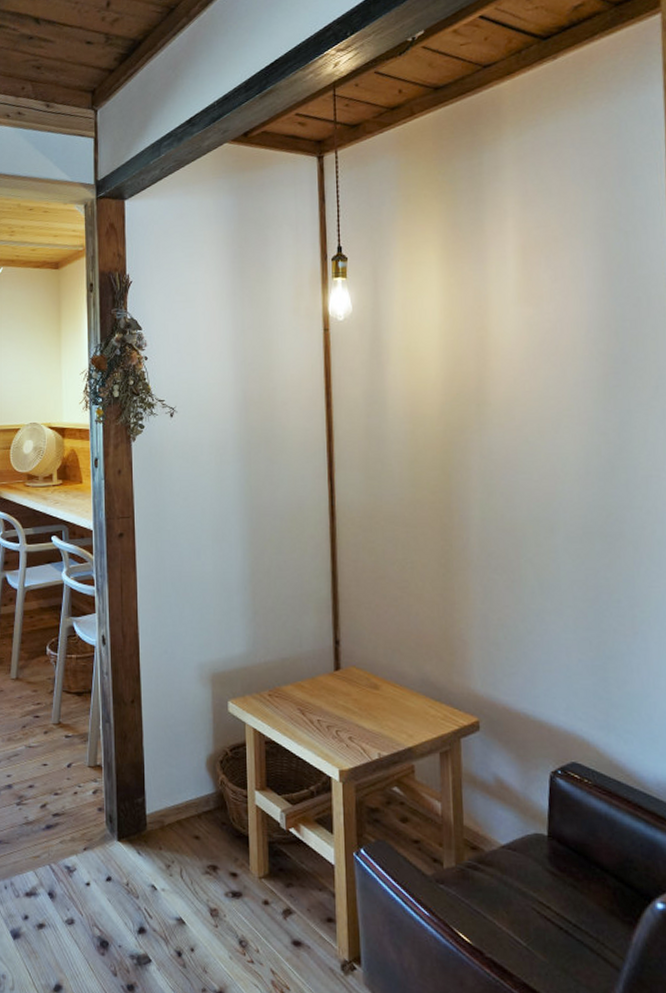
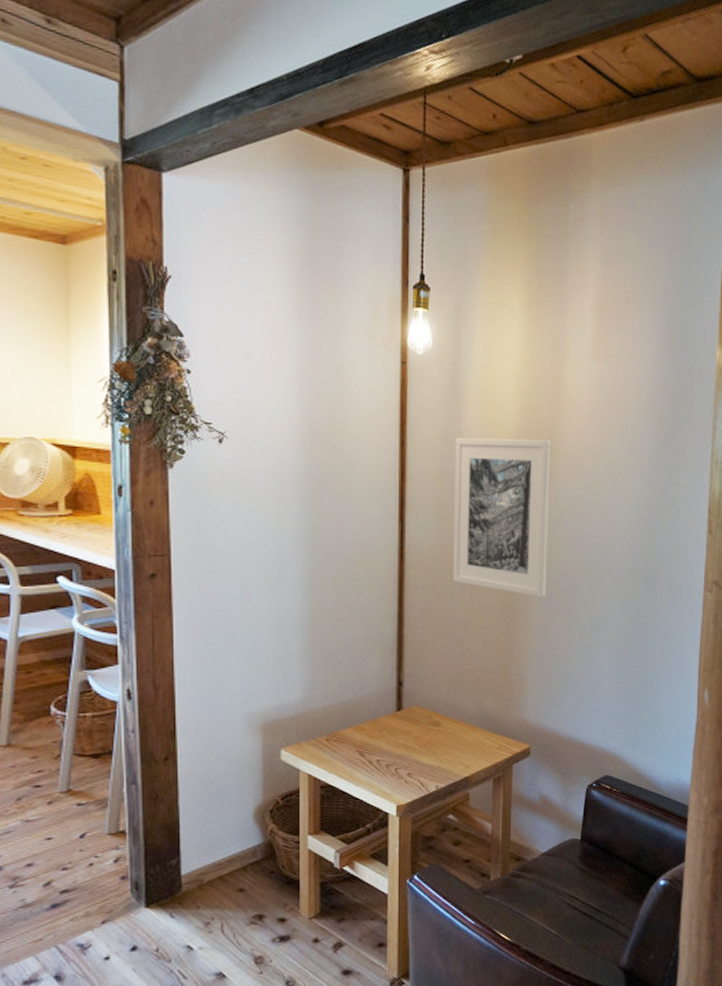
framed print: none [379,390,486,555] -> present [452,437,551,597]

